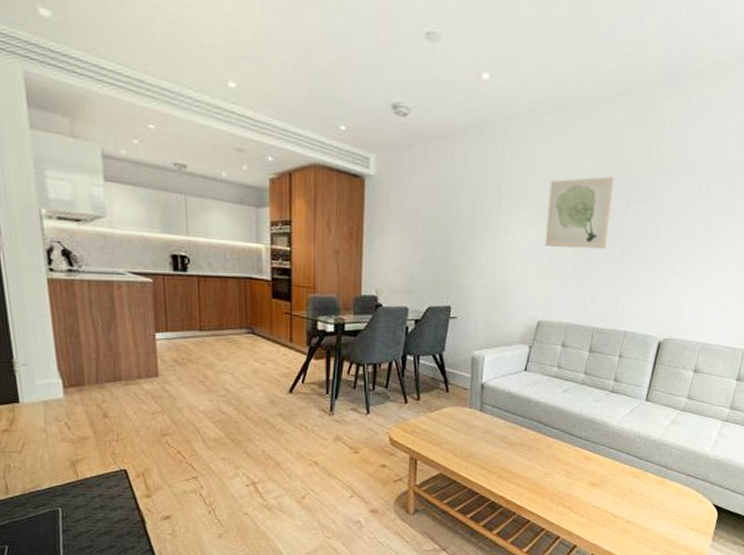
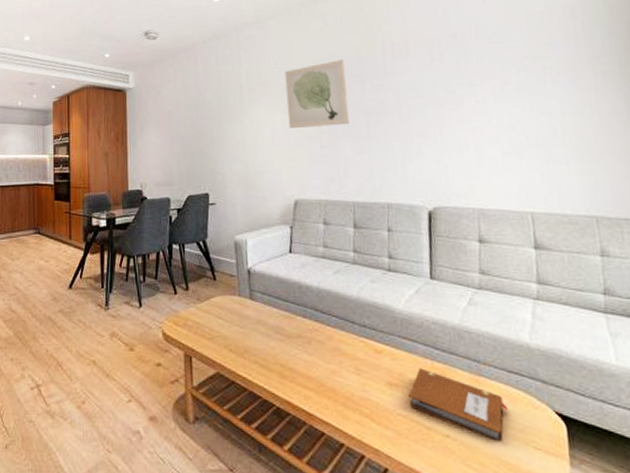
notebook: none [604,472,680,526] -> present [408,368,509,443]

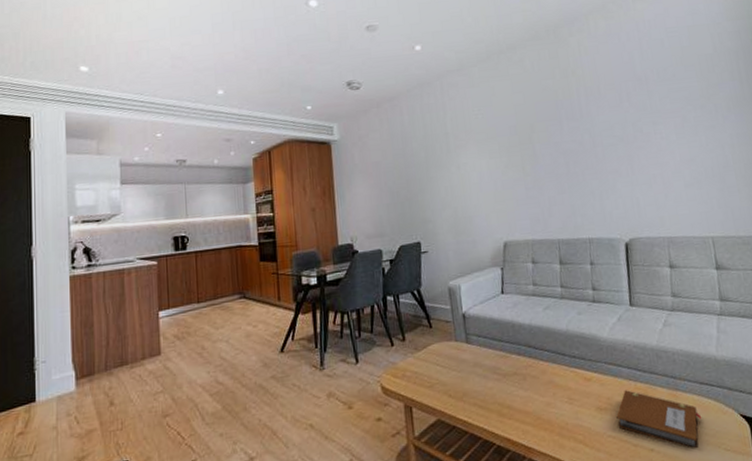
wall art: present [284,60,350,128] -> none [488,104,551,172]

